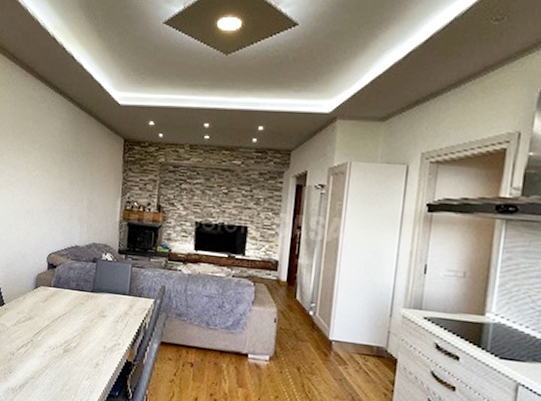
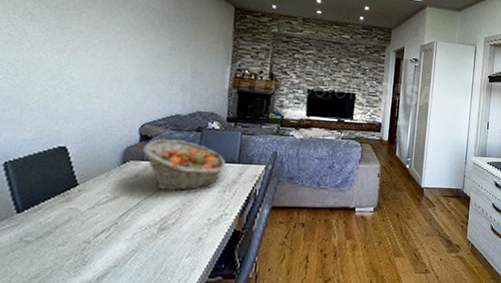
fruit basket: none [50,268,119,318] -> present [143,139,227,192]

